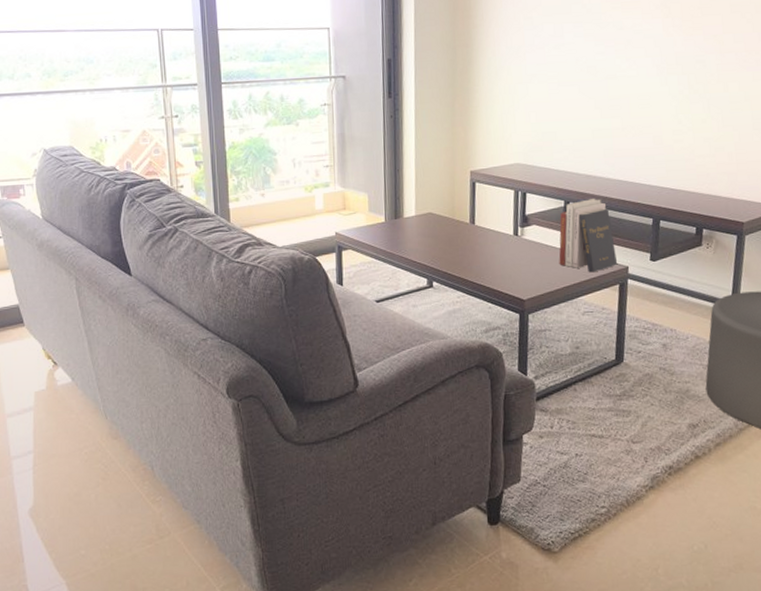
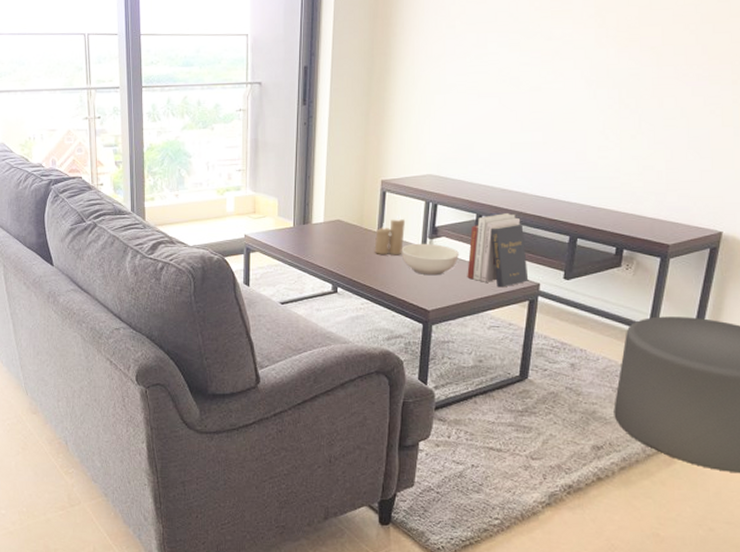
candle: none [467,204,496,246] -> present [374,214,405,256]
bowl: none [494,232,550,265] -> present [401,243,459,276]

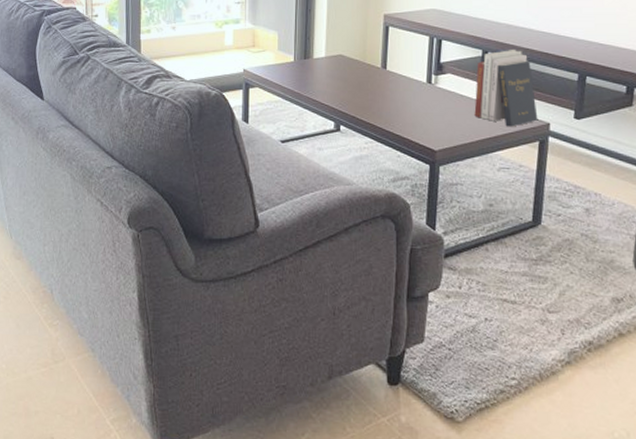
candle: present [374,214,405,256] -> none [378,50,409,92]
bowl: present [401,243,459,276] -> none [406,79,465,114]

